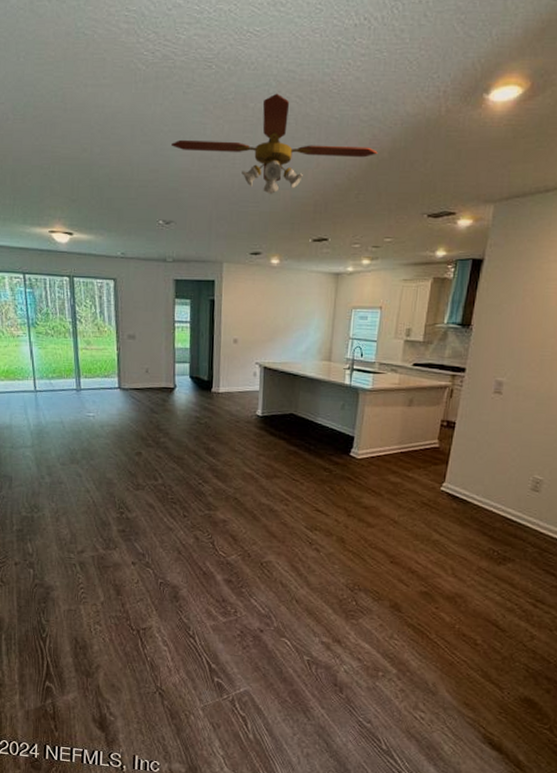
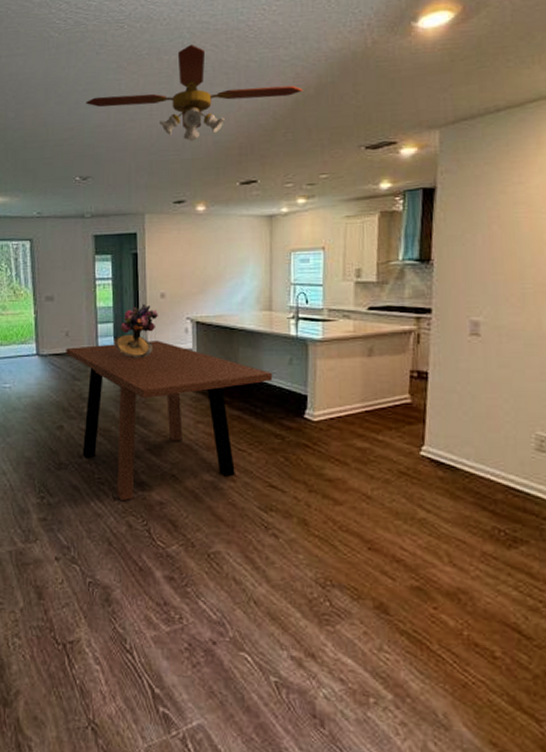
dining table: none [145,381,327,518] -> present [66,341,273,502]
bouquet: none [189,347,230,398] -> present [113,303,158,359]

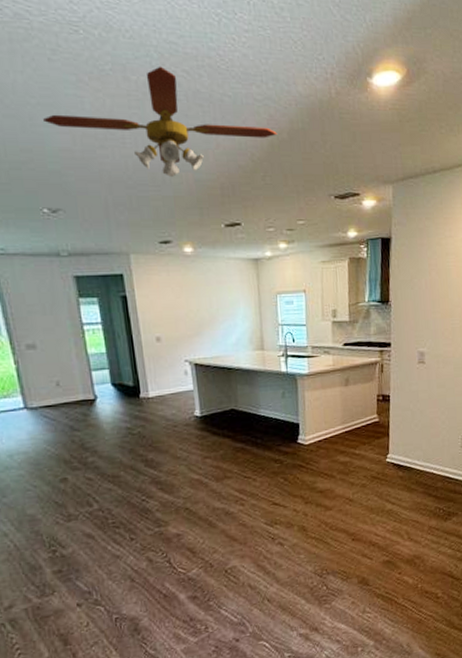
dining table: present [66,341,273,502] -> none [59,384,269,540]
bouquet: present [113,303,158,359] -> none [111,347,156,404]

